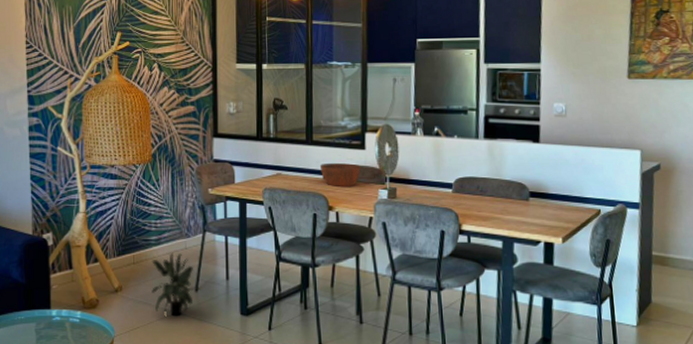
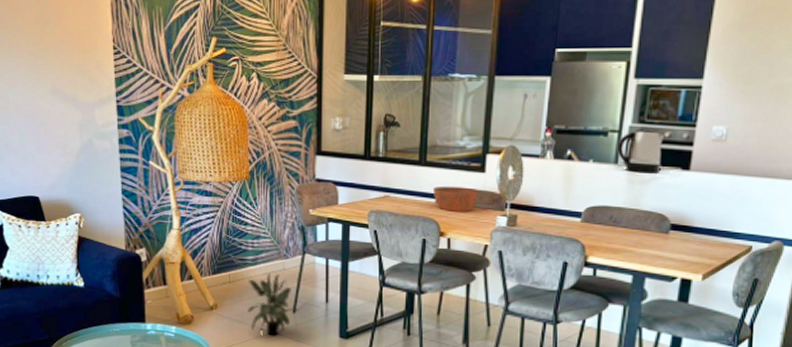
kettle: none [476,107,516,146] -> present [617,129,664,174]

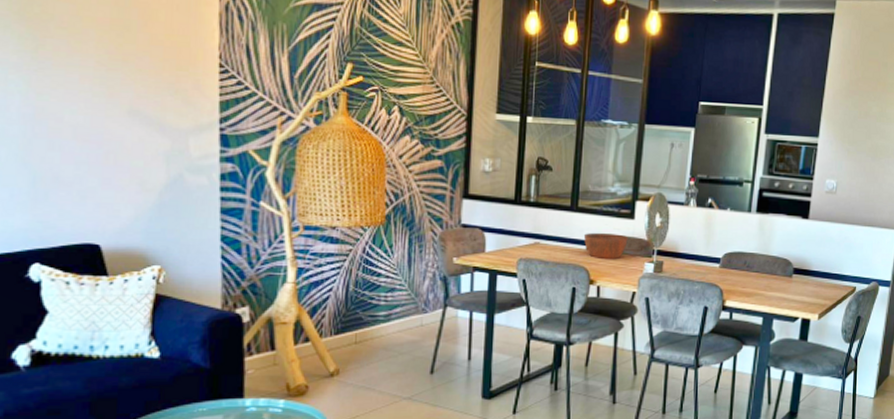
potted plant: present [248,273,298,336] -> none [377,330,436,403]
kettle: present [617,129,664,174] -> none [750,180,788,222]

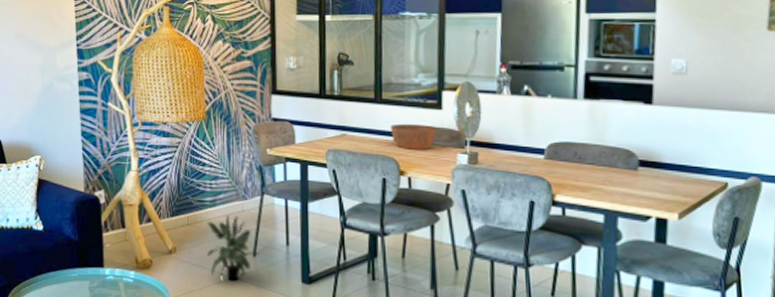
potted plant: none [377,330,436,403] -> present [207,214,258,282]

